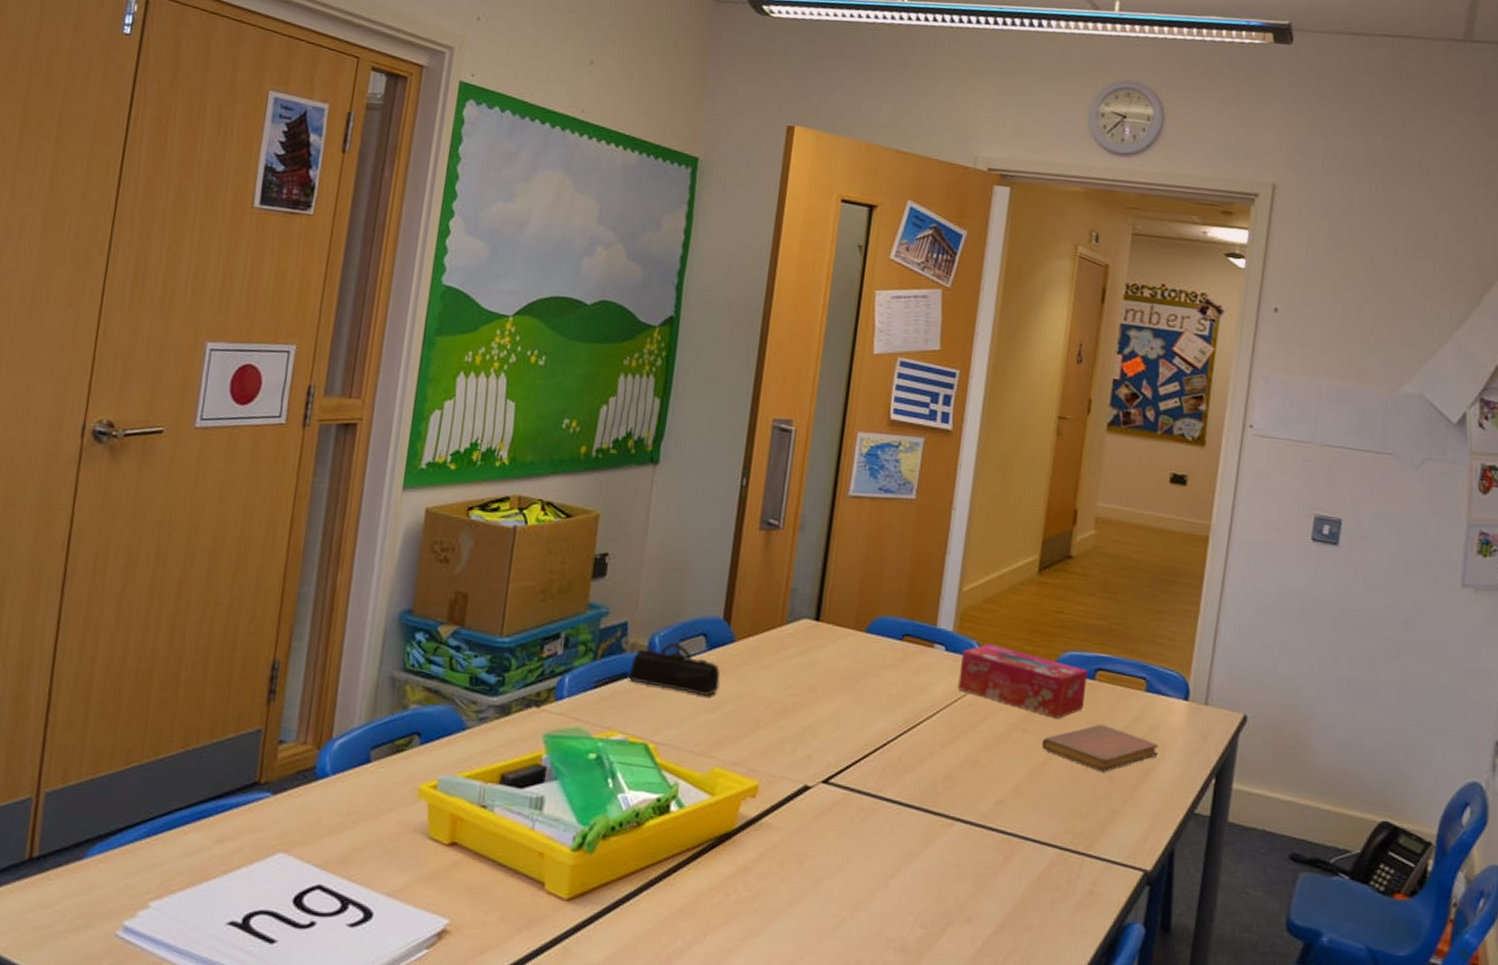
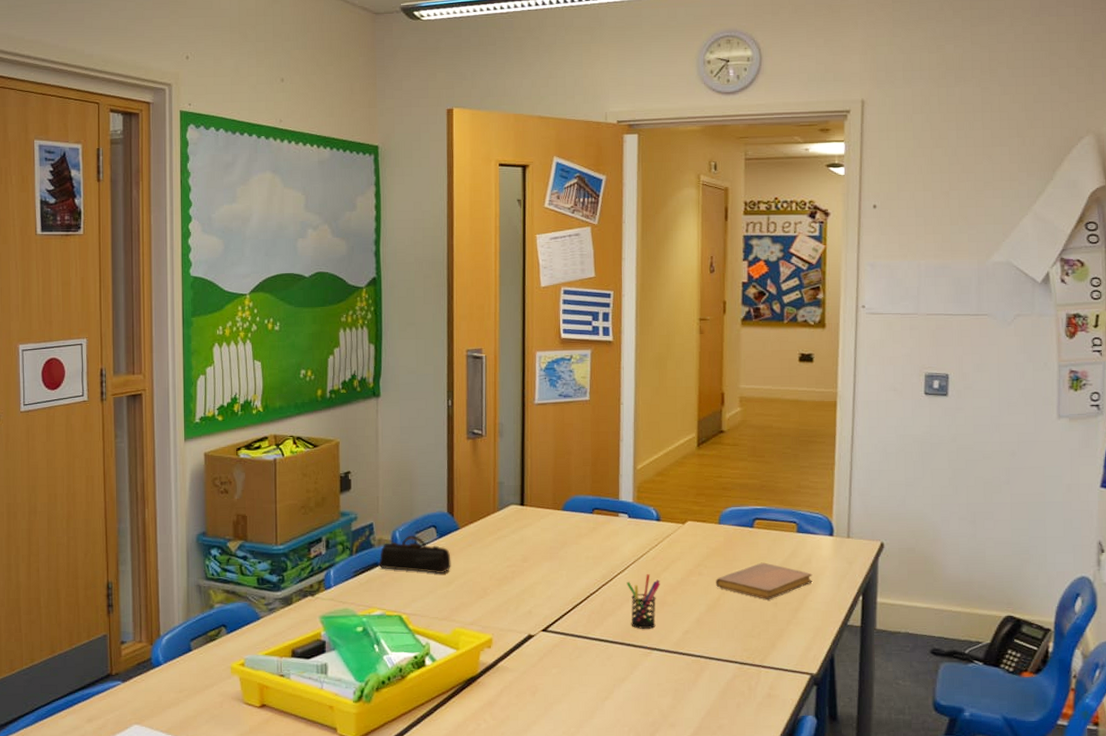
pen holder: none [932,724,975,793] -> present [627,574,660,629]
tissue box: present [958,644,1088,719] -> none [642,508,747,562]

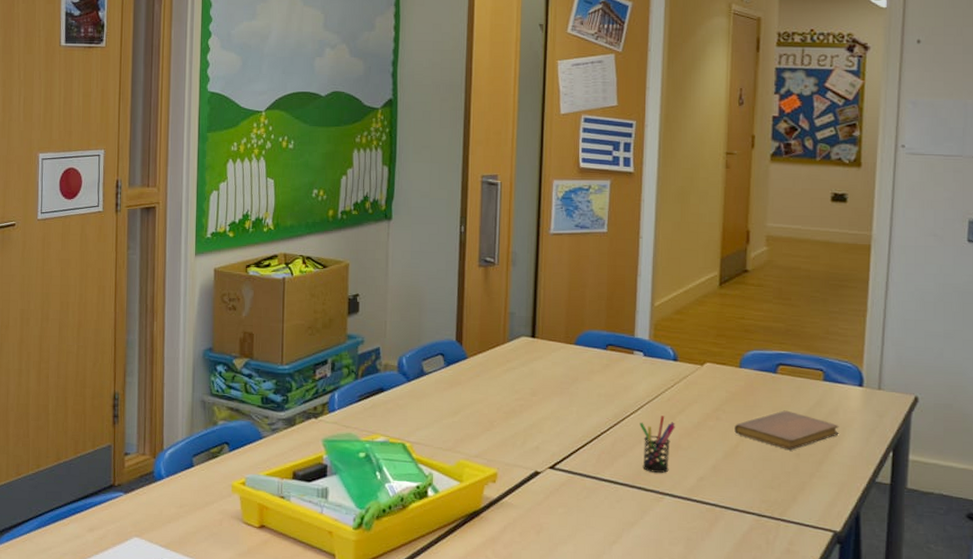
pencil case: present [378,535,451,574] -> none [383,362,458,404]

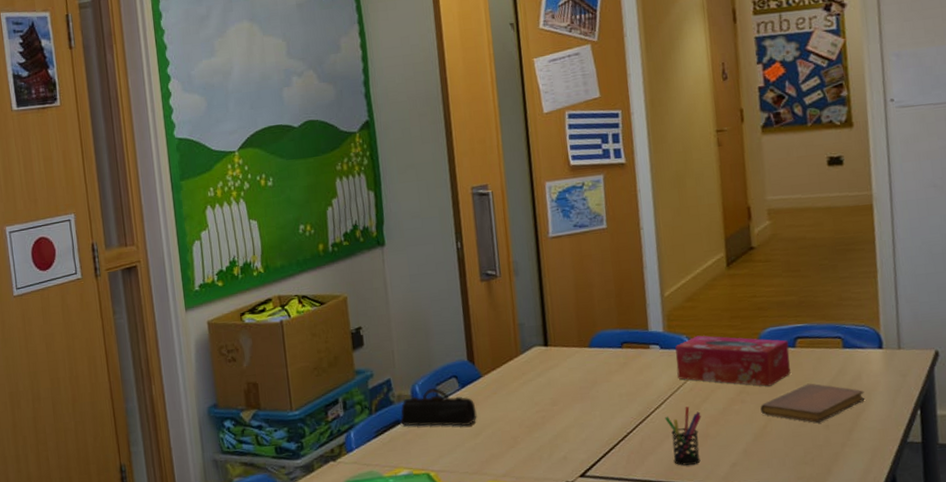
pencil case: none [383,362,458,404] -> present [399,387,477,427]
tissue box: none [657,348,770,408] -> present [675,335,791,387]

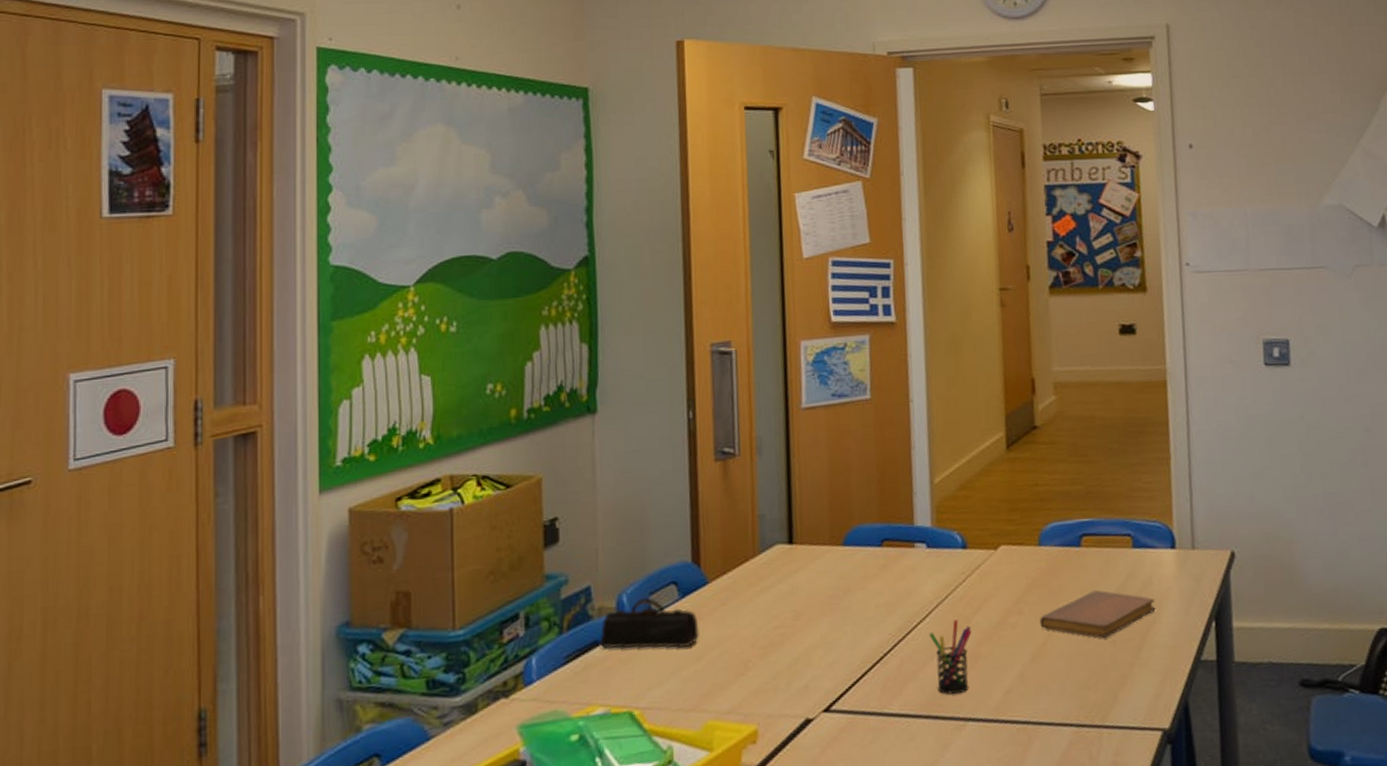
tissue box: present [675,335,791,387] -> none [944,531,1075,594]

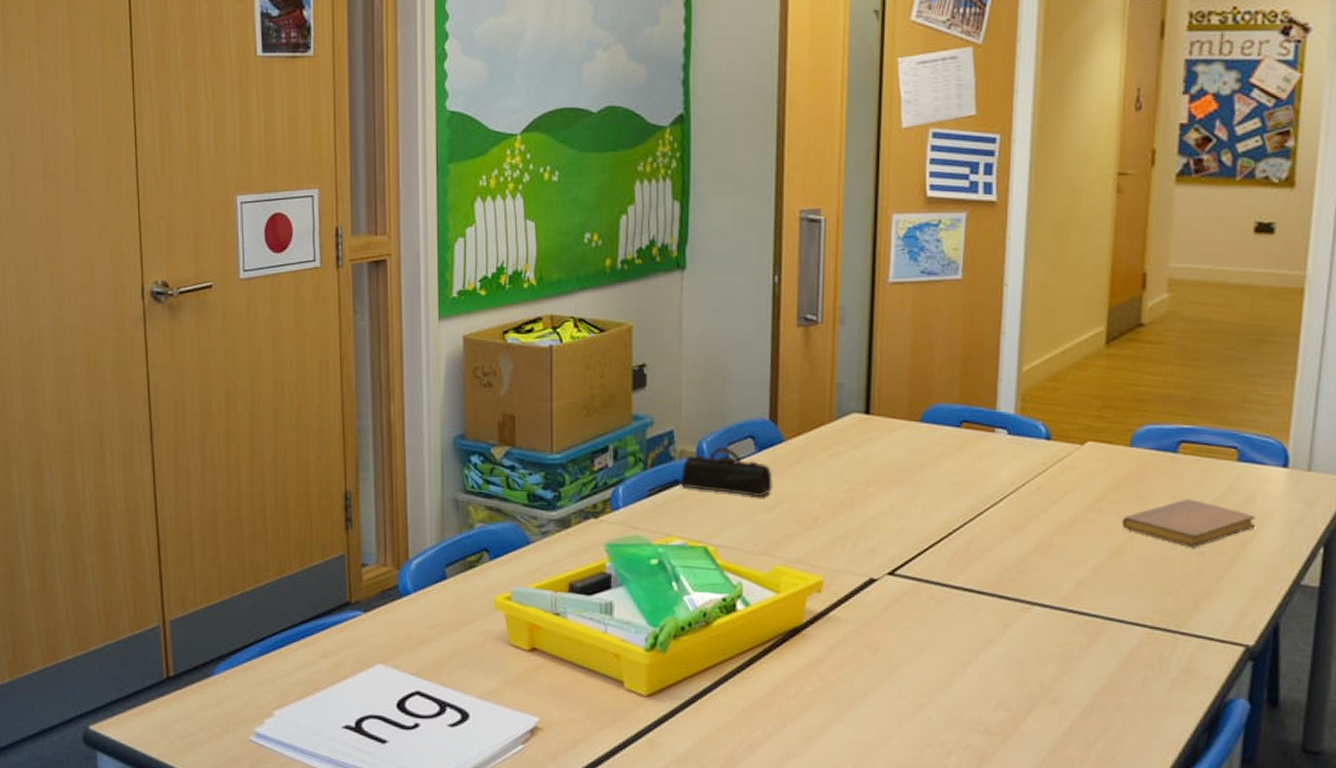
pen holder: present [929,619,972,695] -> none [1002,508,1047,578]

